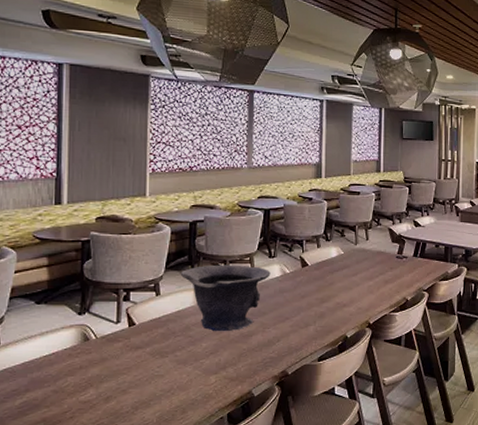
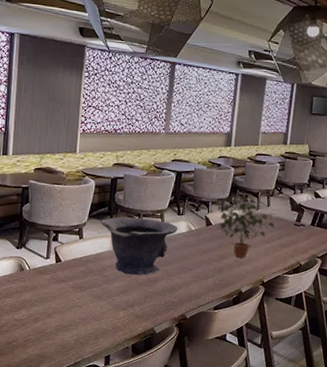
potted plant: none [310,229,376,299] -> present [215,194,276,258]

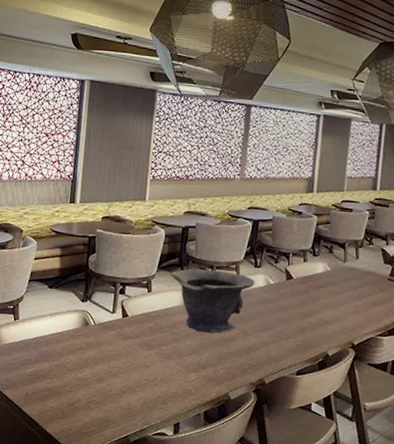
potted plant: present [215,194,276,258] -> none [296,245,366,316]

